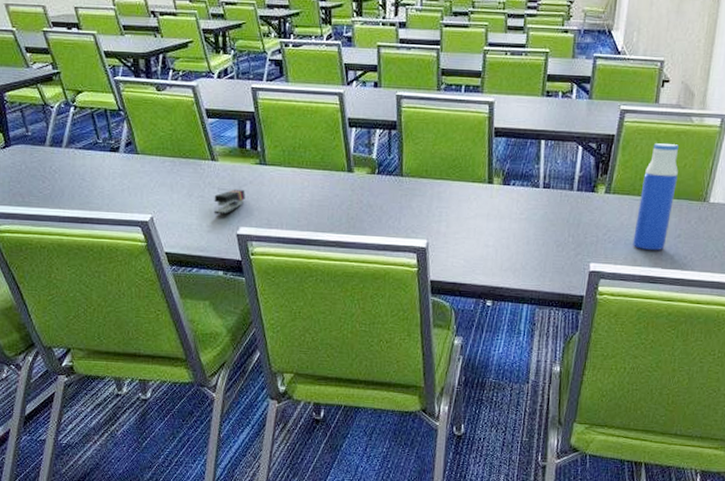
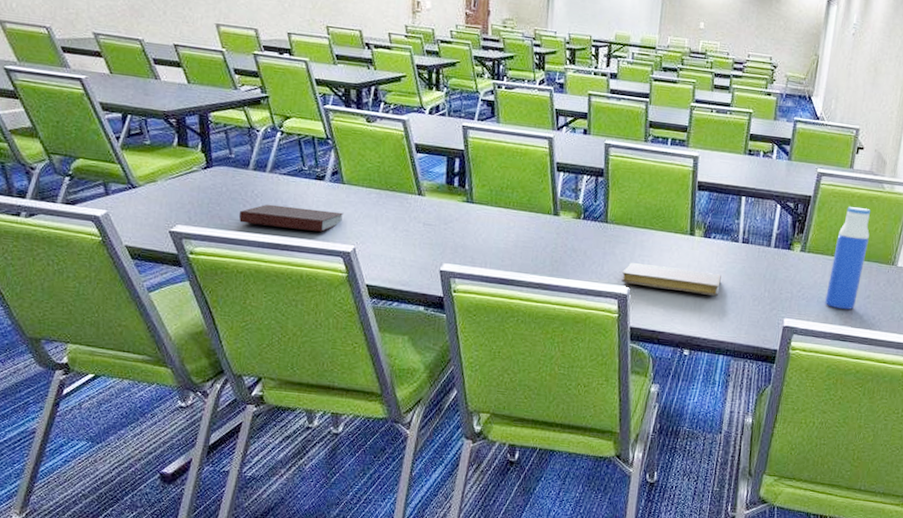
notebook: none [40,179,140,203] -> present [239,204,344,232]
stapler: present [213,189,245,215] -> none [417,225,451,250]
notebook: none [419,215,523,244] -> present [621,263,722,296]

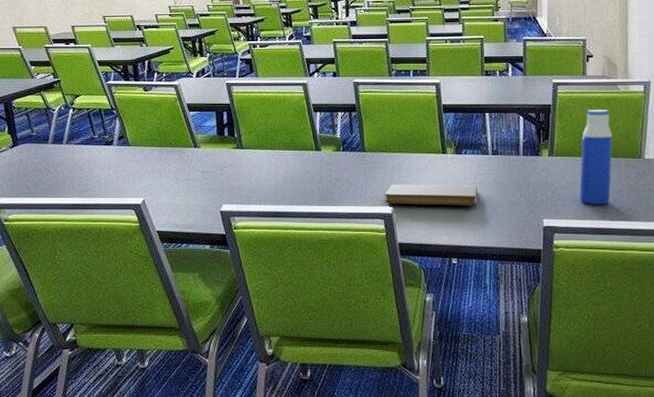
notebook: present [239,204,344,232] -> none [44,170,132,190]

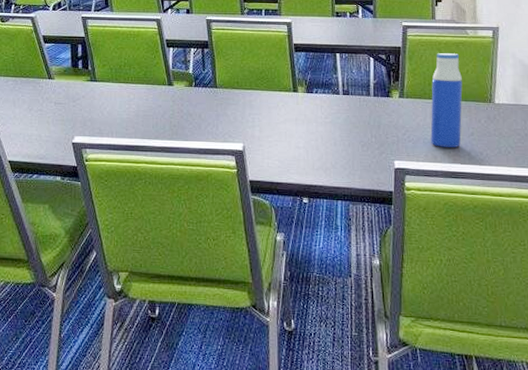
notebook: present [385,184,478,206] -> none [236,121,329,145]

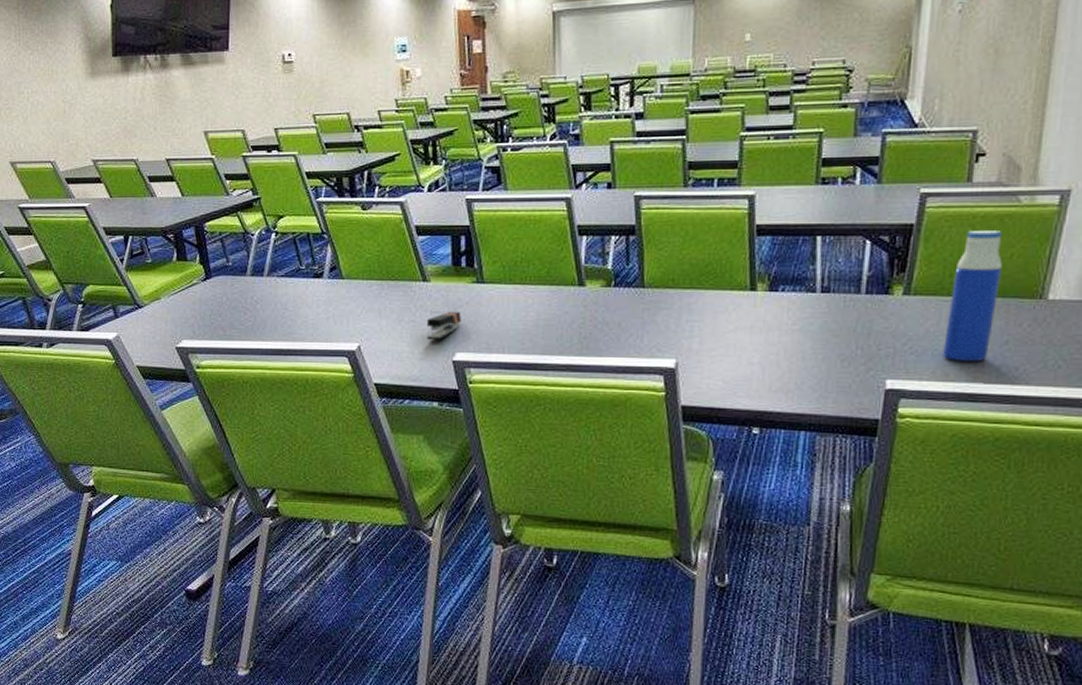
stapler: none [51,103,79,126] -> present [426,311,461,340]

